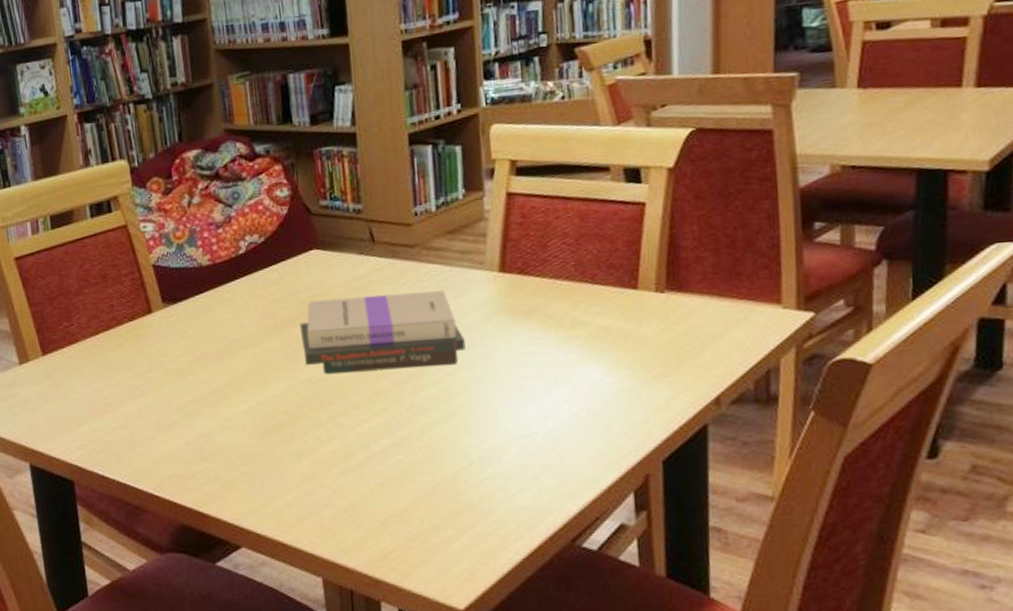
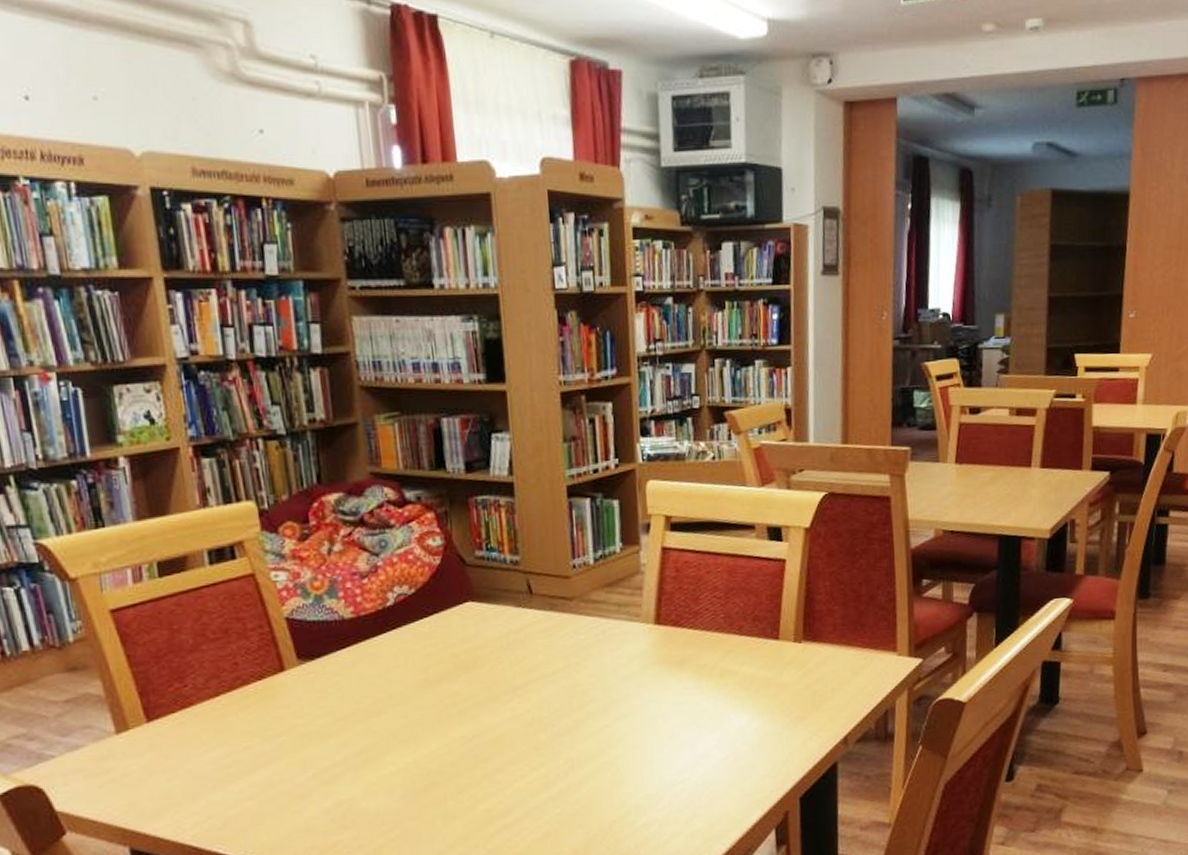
books: present [299,290,466,374] -> none [453,643,623,730]

